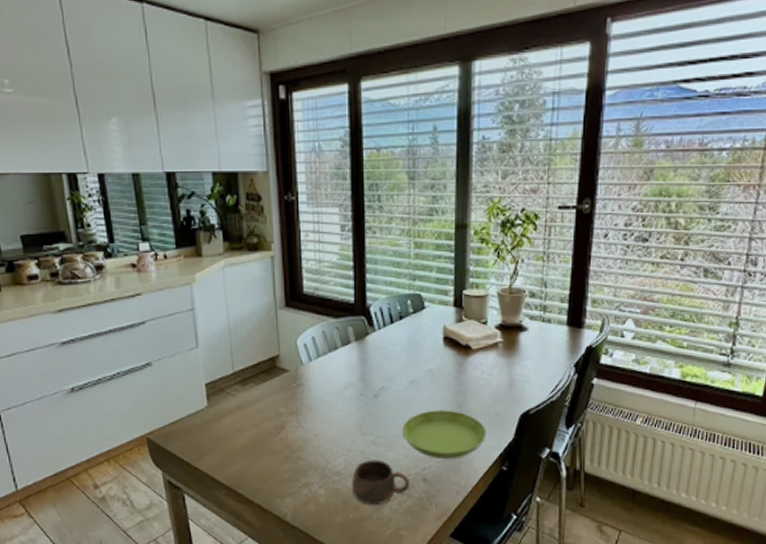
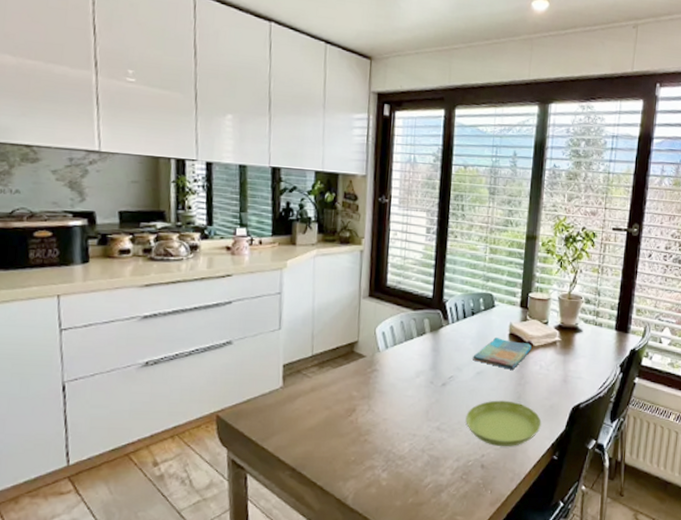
cup: present [352,460,409,506] -> none [414,445,468,490]
dish towel: none [405,341,470,376] -> present [473,337,532,370]

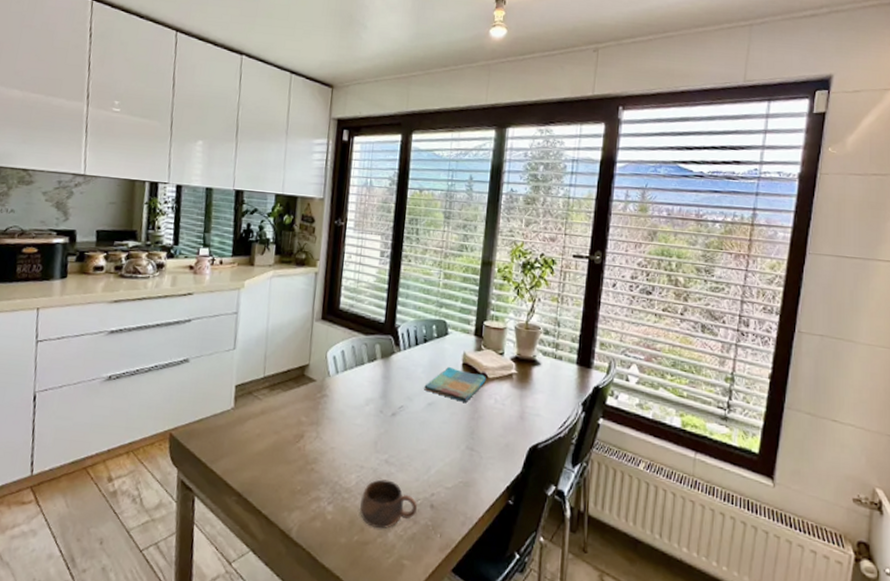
cup: none [414,445,468,490] -> present [360,479,417,529]
saucer: present [465,400,542,447] -> none [415,434,496,487]

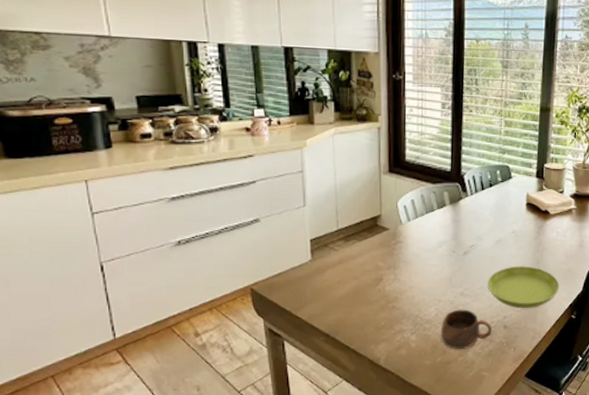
saucer: none [415,434,496,487] -> present [488,266,560,309]
dish towel: present [424,366,486,402] -> none [492,206,548,237]

